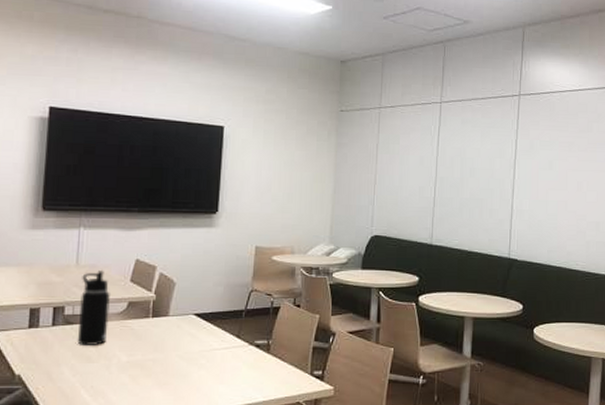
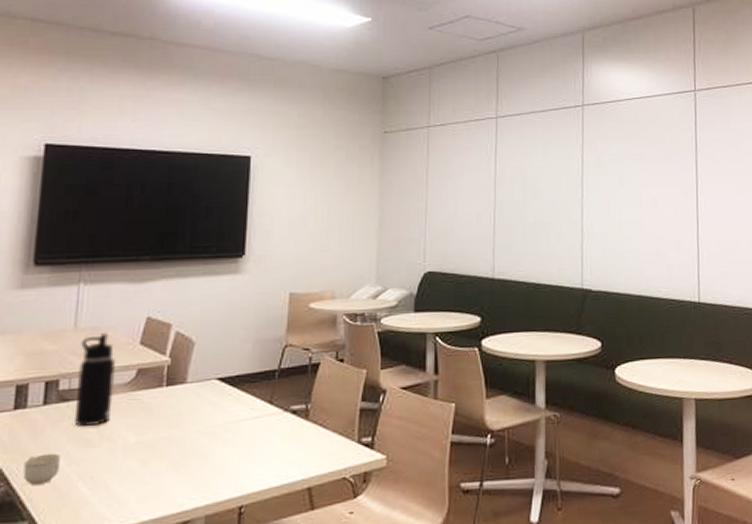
cup: none [37,365,68,389] -> present [23,453,62,485]

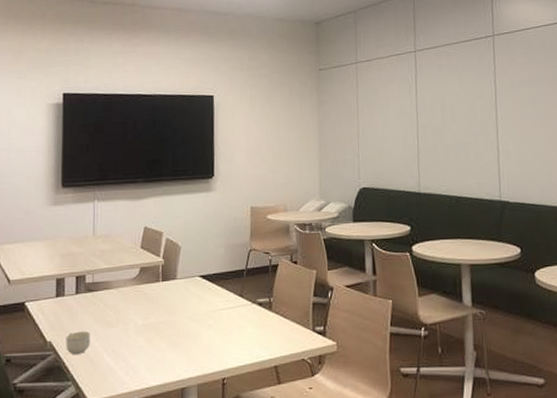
water bottle: present [73,333,115,426] -> none [97,239,124,311]

